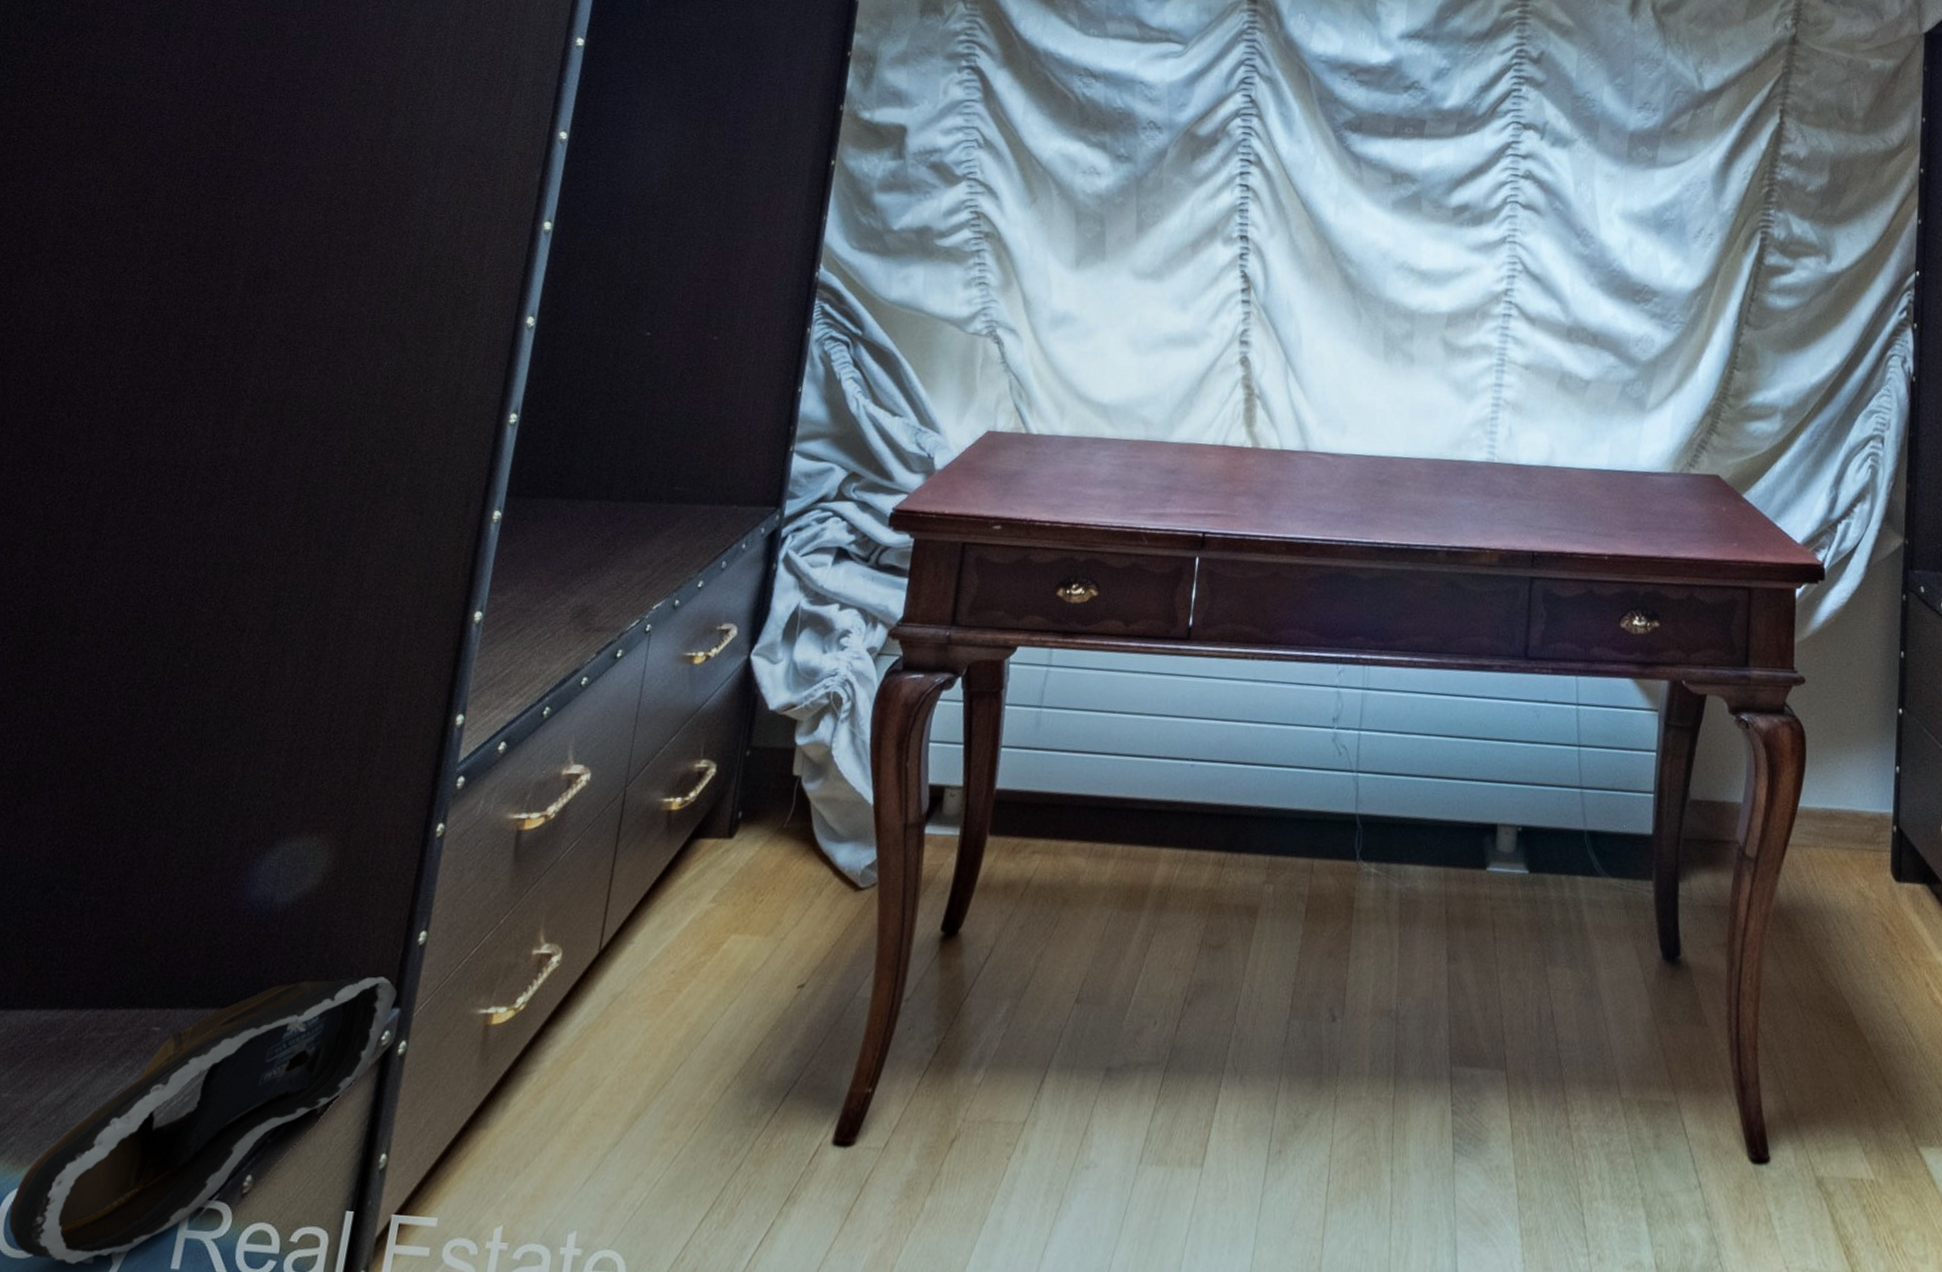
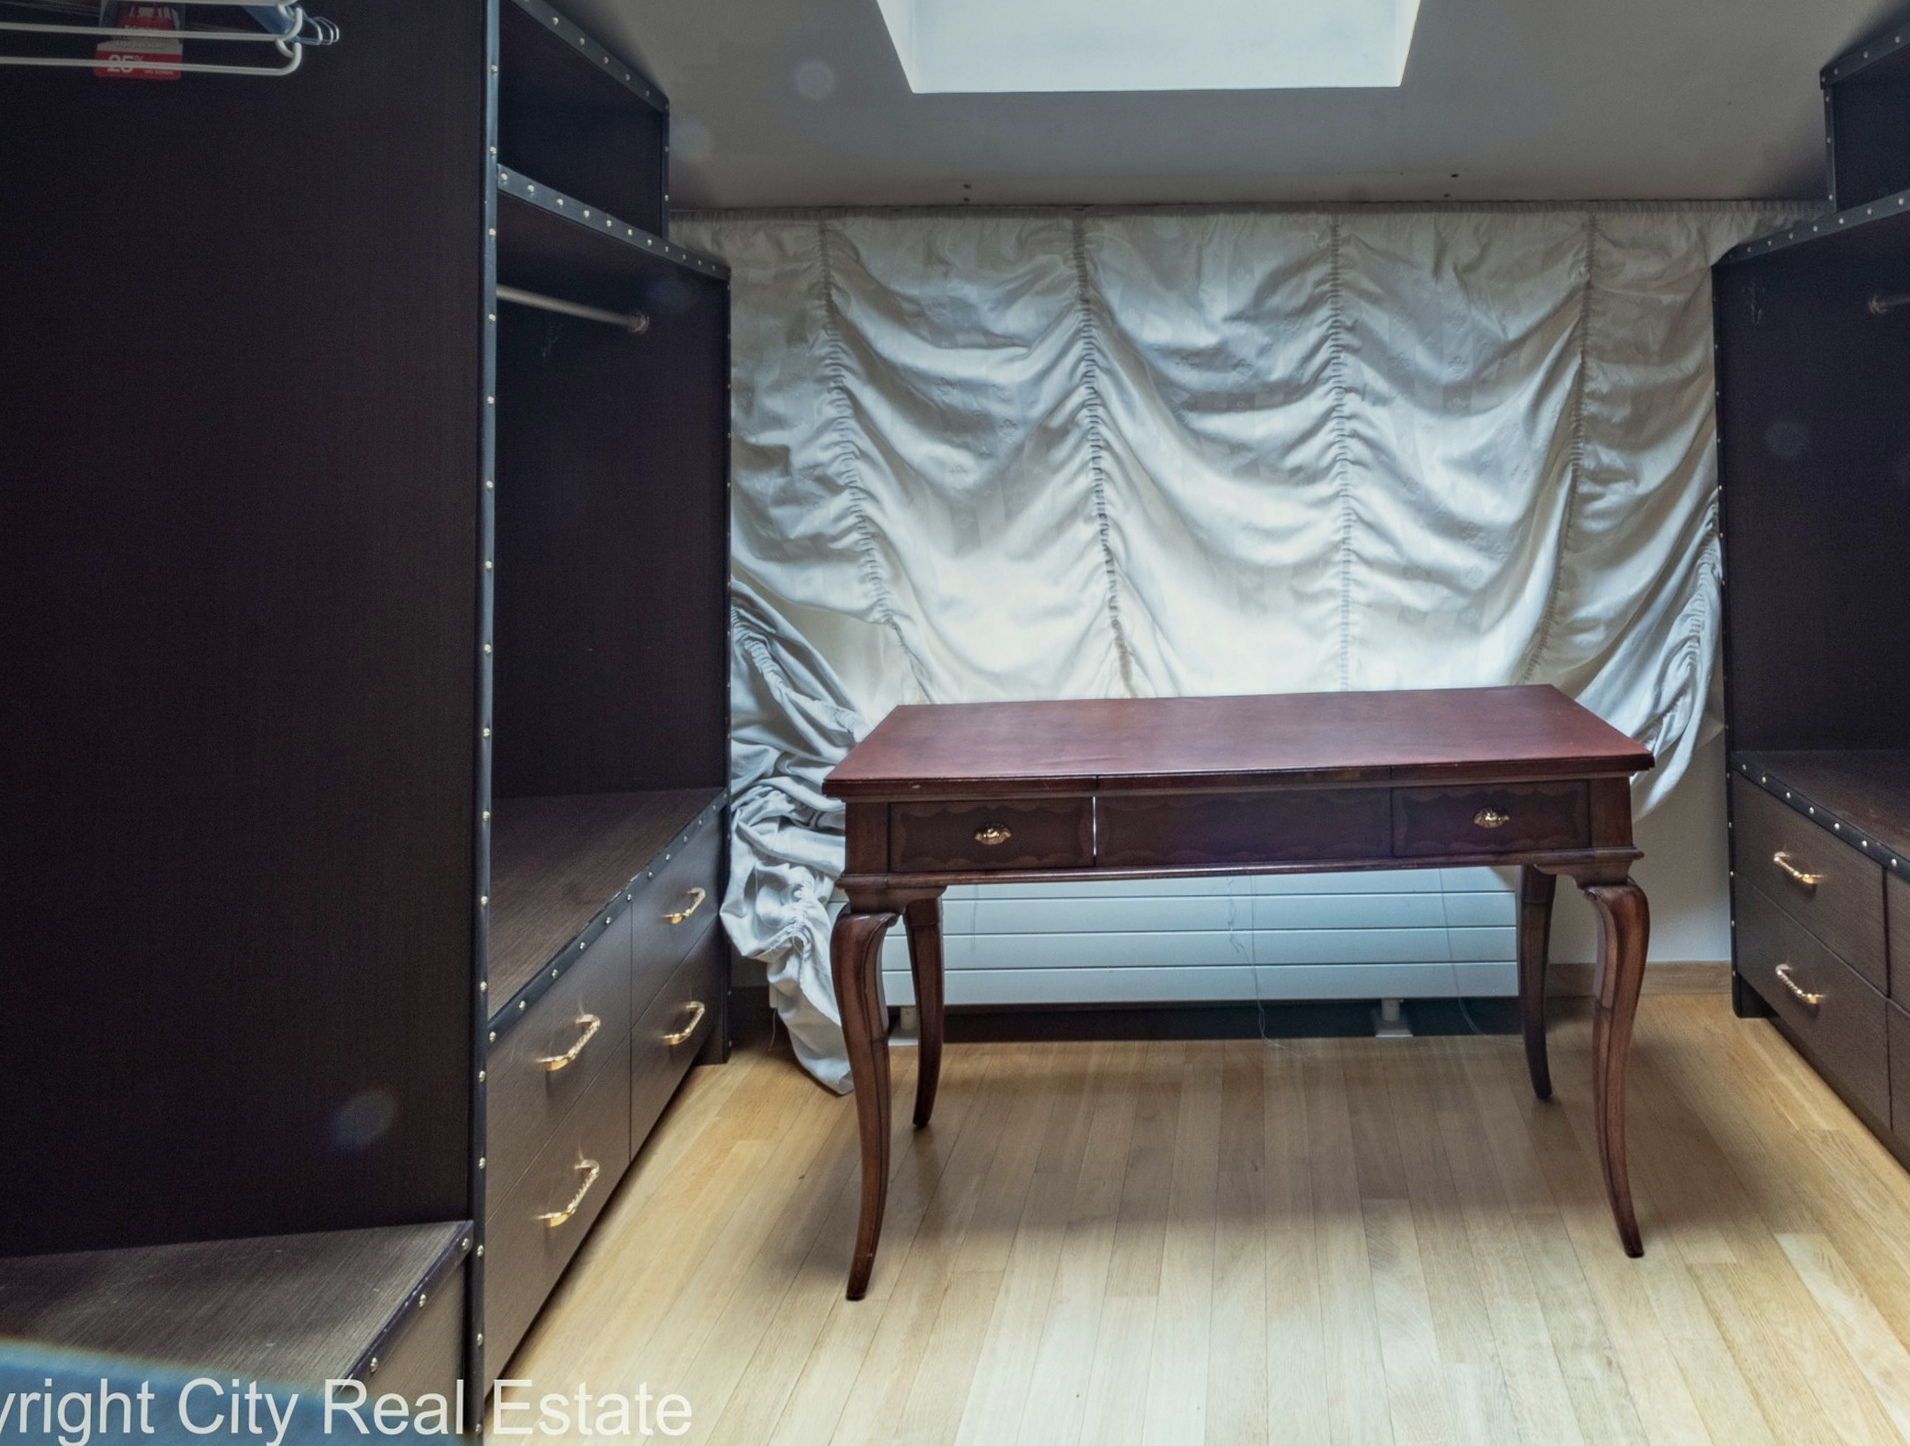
shoe: present [8,976,397,1264] -> none [189,1197,469,1435]

